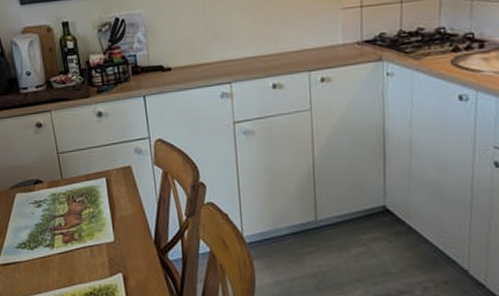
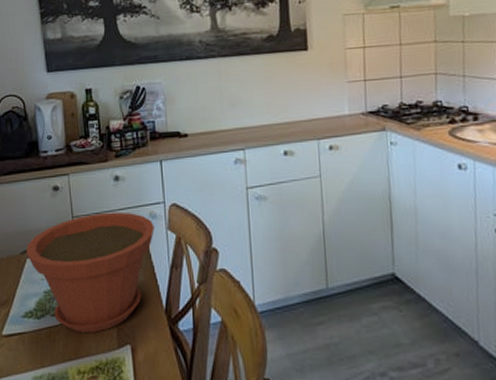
plant pot: none [14,148,141,262] -> present [26,212,154,332]

